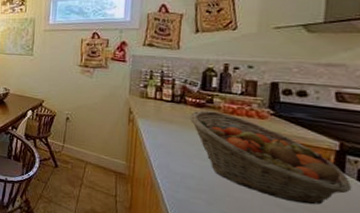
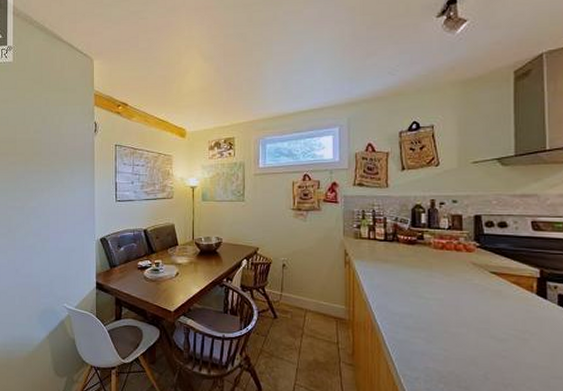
fruit basket: present [189,110,352,205] -> none [403,247,555,333]

